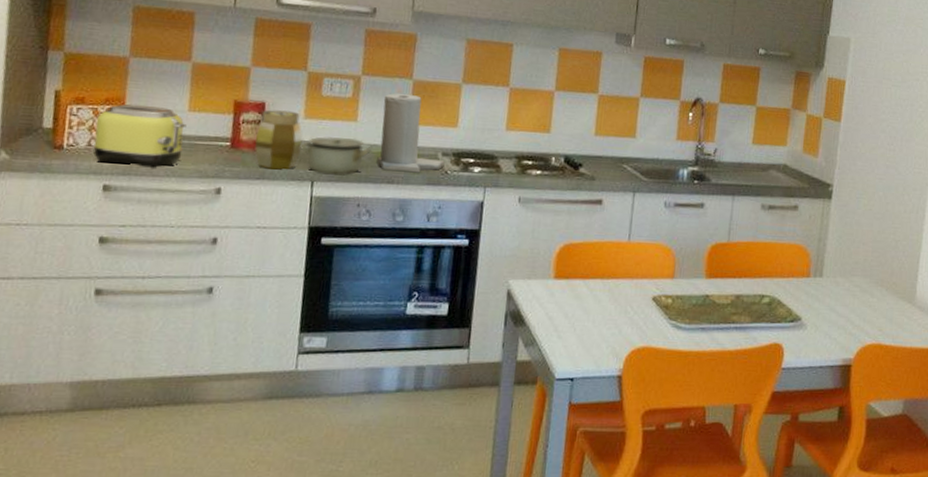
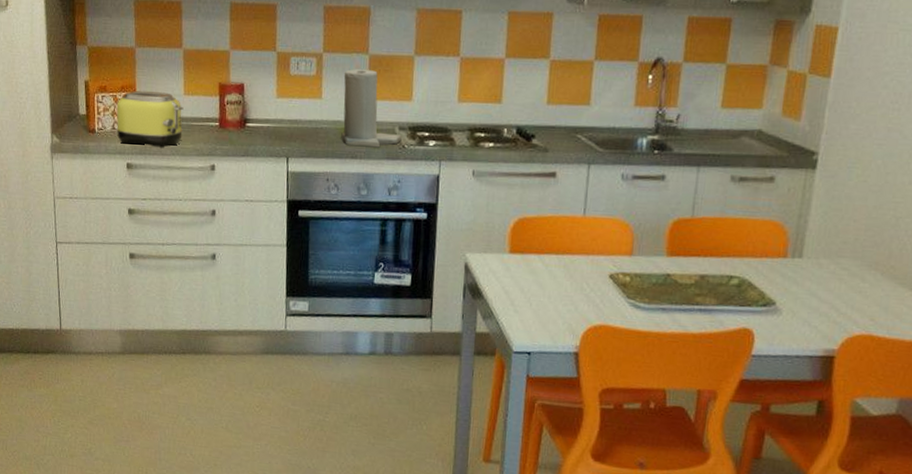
jar: present [255,110,303,171] -> none [239,90,277,148]
saucepan: present [300,137,371,177] -> none [275,115,336,153]

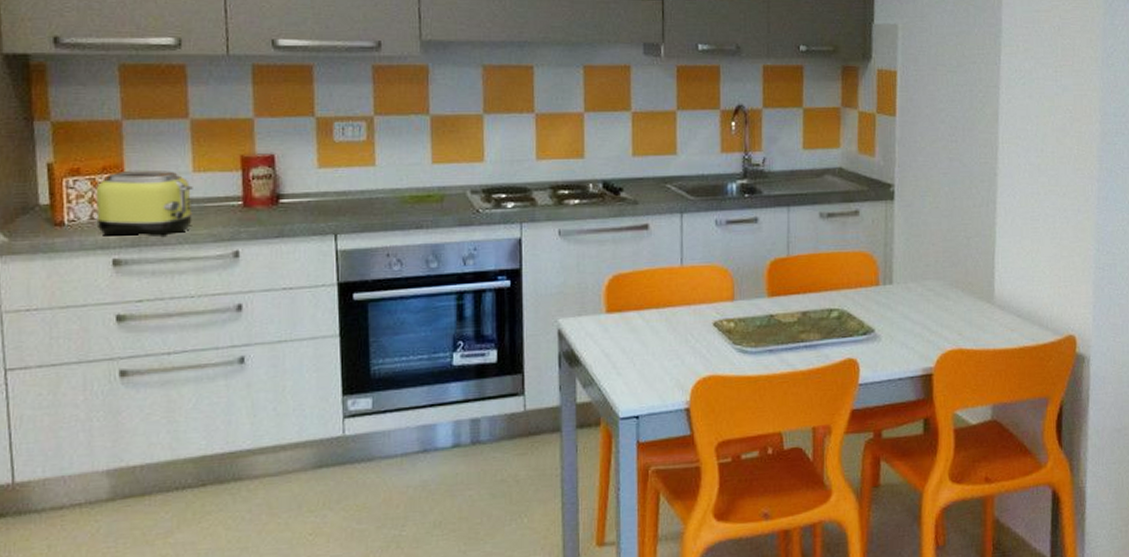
paper towel: present [341,69,402,148] -> none [401,132,475,215]

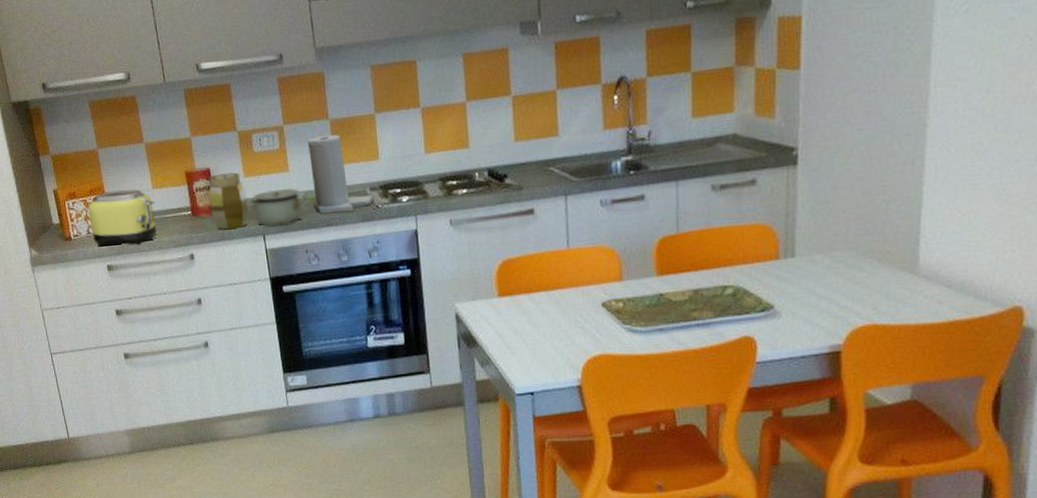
jar: none [269,161,319,227] -> present [209,172,249,231]
saucepan: none [318,183,394,227] -> present [246,187,307,228]
paper towel: none [401,132,475,215] -> present [307,134,374,215]

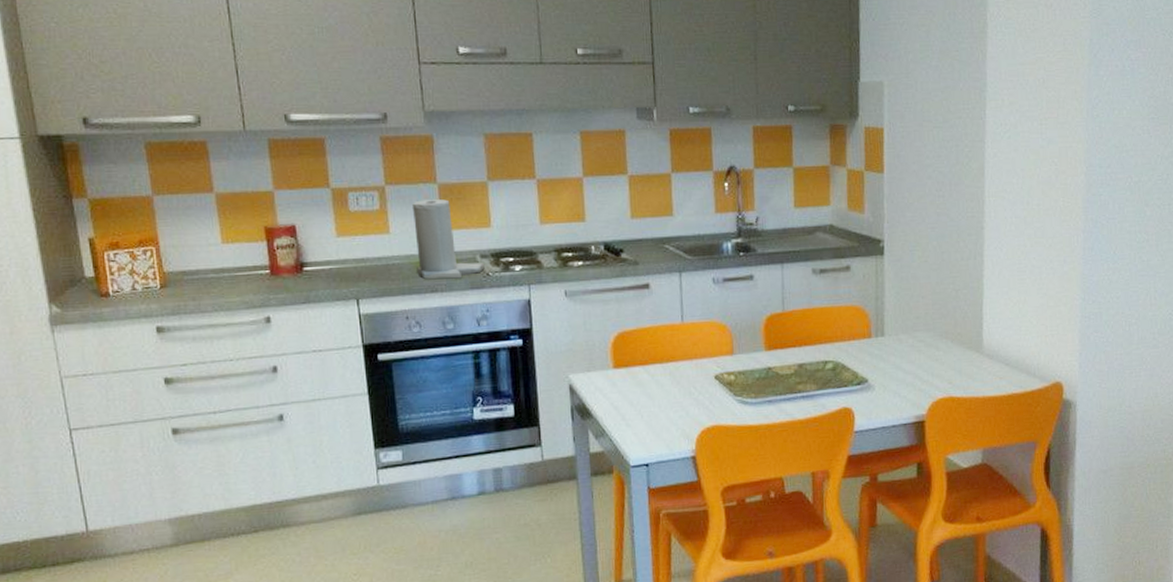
toaster: present [88,189,157,247] -> none [134,242,225,306]
jar: present [209,172,249,231] -> none [293,231,340,293]
saucepan: present [246,187,307,228] -> none [338,250,409,291]

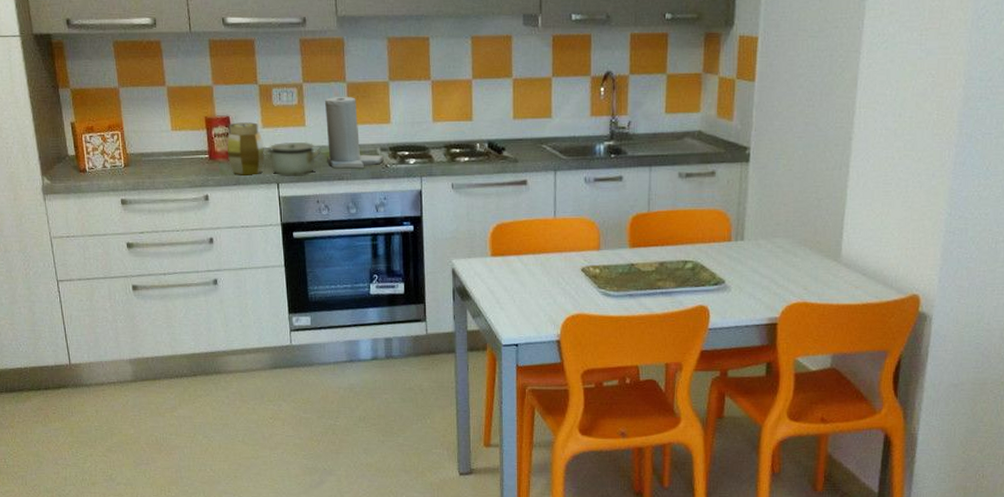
jar: none [293,231,340,293] -> present [227,122,265,177]
saucepan: none [338,250,409,291] -> present [263,141,321,177]

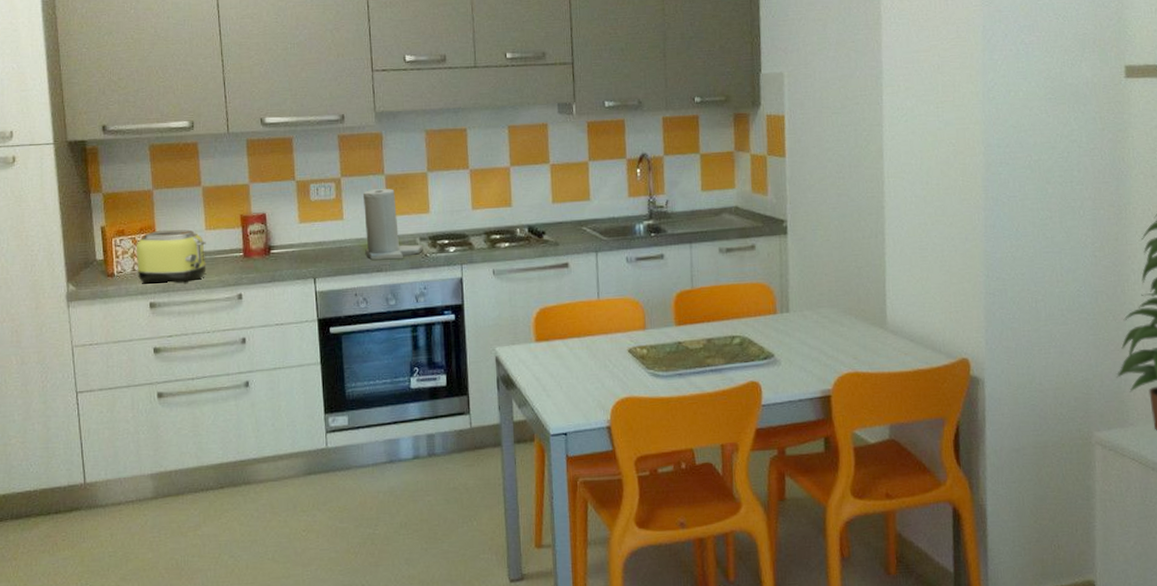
toaster: none [105,128,174,183] -> present [135,229,206,284]
jar: present [227,122,265,177] -> none [263,218,301,273]
saucepan: present [263,141,321,177] -> none [300,234,359,271]

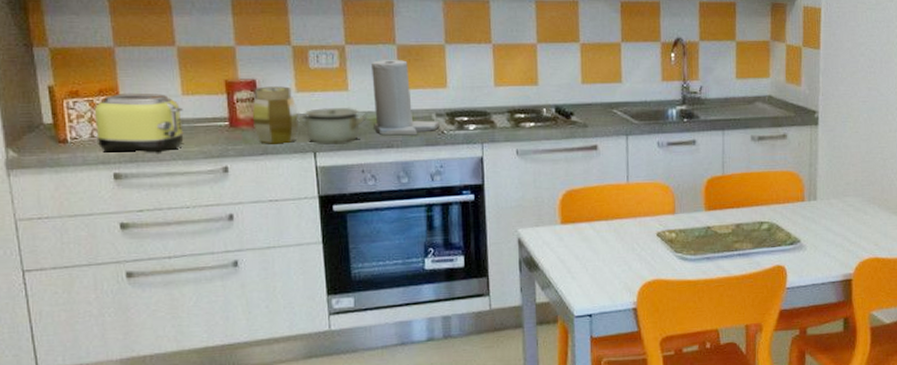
jar: none [263,218,301,273] -> present [253,86,299,146]
saucepan: none [300,234,359,271] -> present [297,107,367,146]

